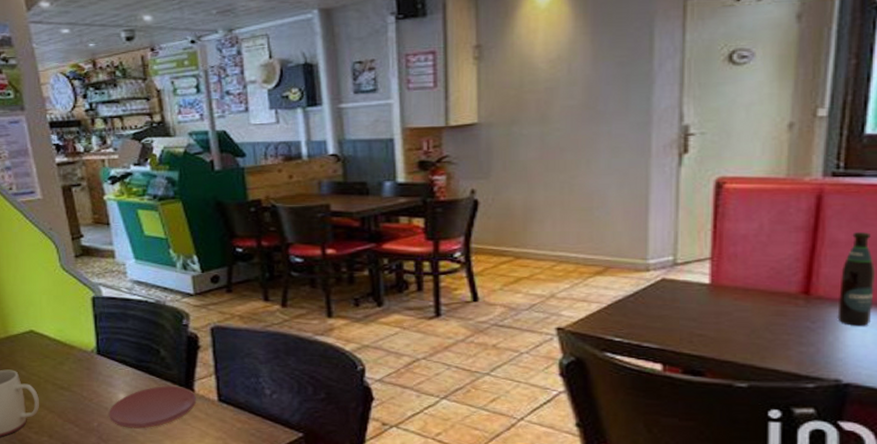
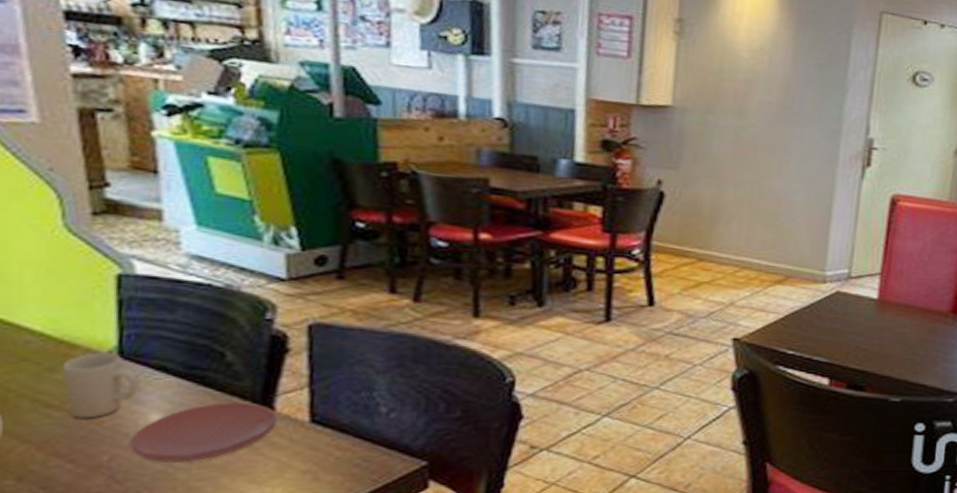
mug: none [67,350,111,397] -> present [62,351,141,419]

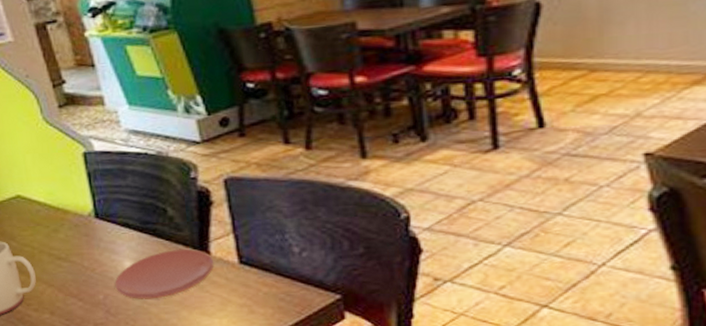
mug: present [62,351,141,419] -> none [62,214,114,267]

